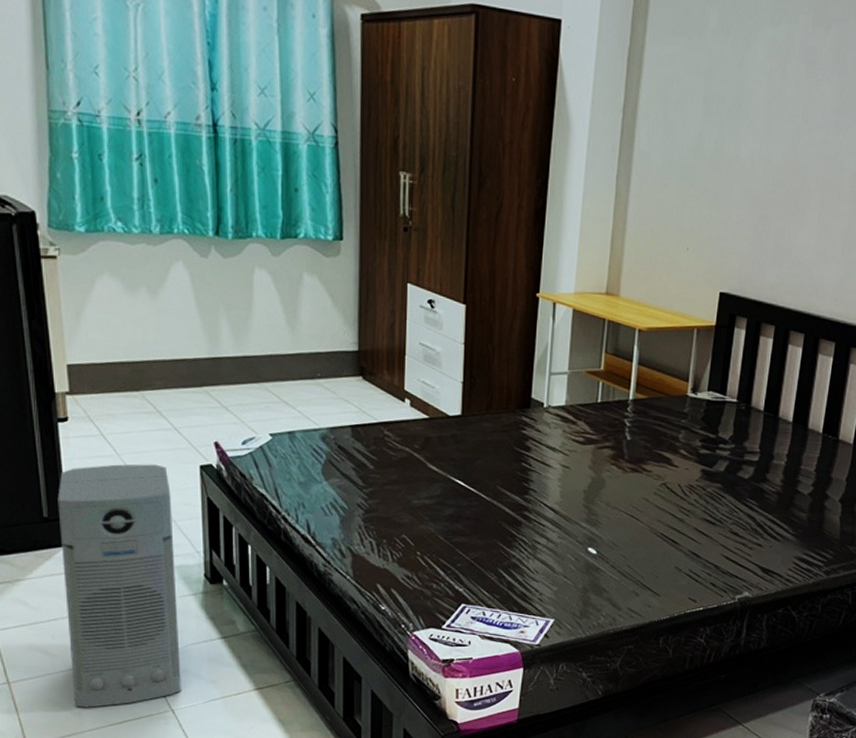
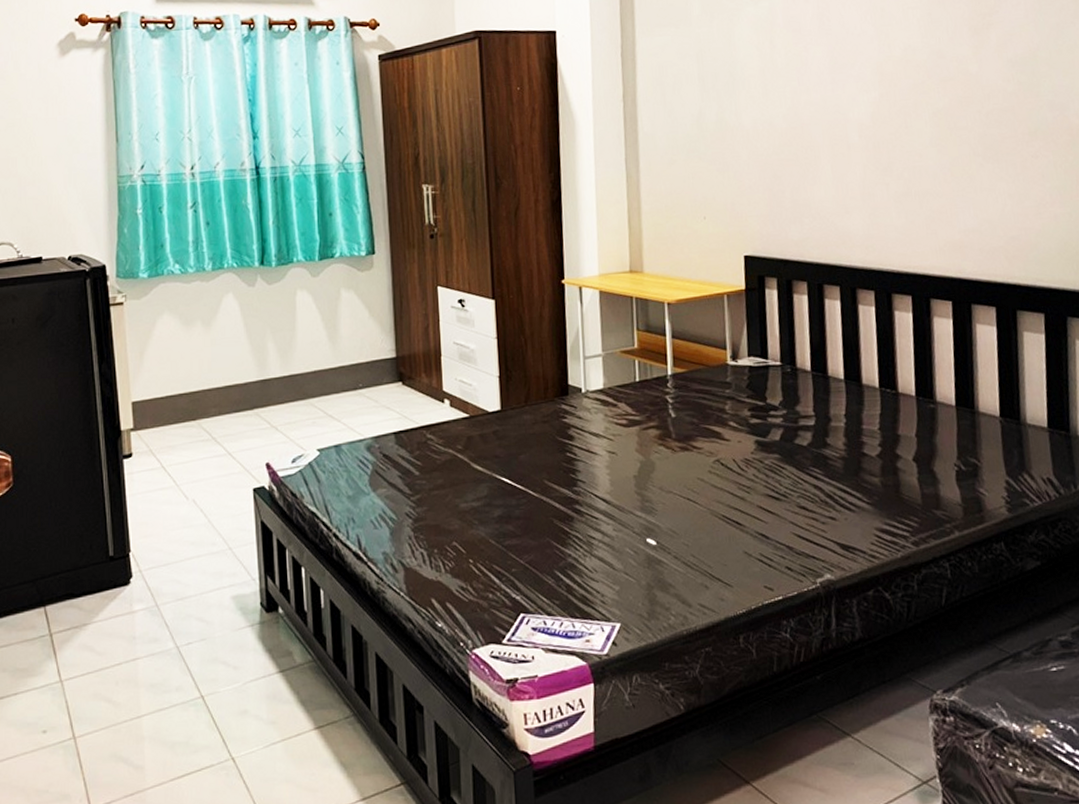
air purifier: present [57,464,181,708] -> none [122,491,241,762]

